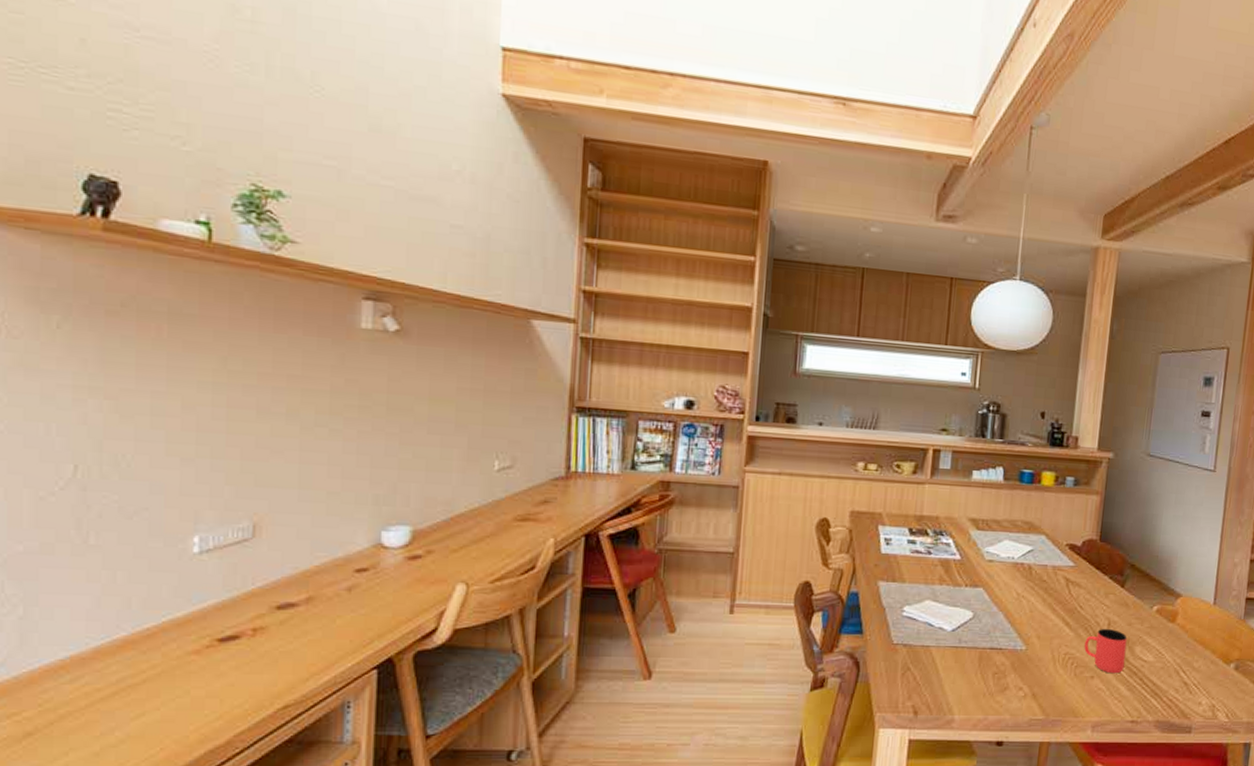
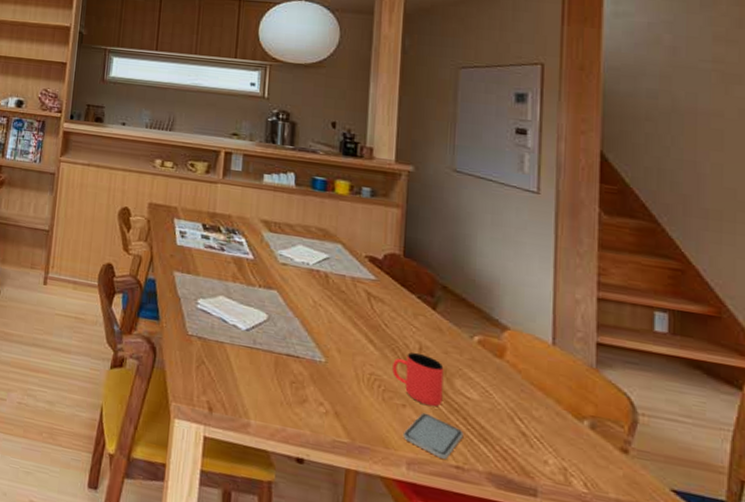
smartphone: none [1089,680,1140,717] -> present [402,412,464,459]

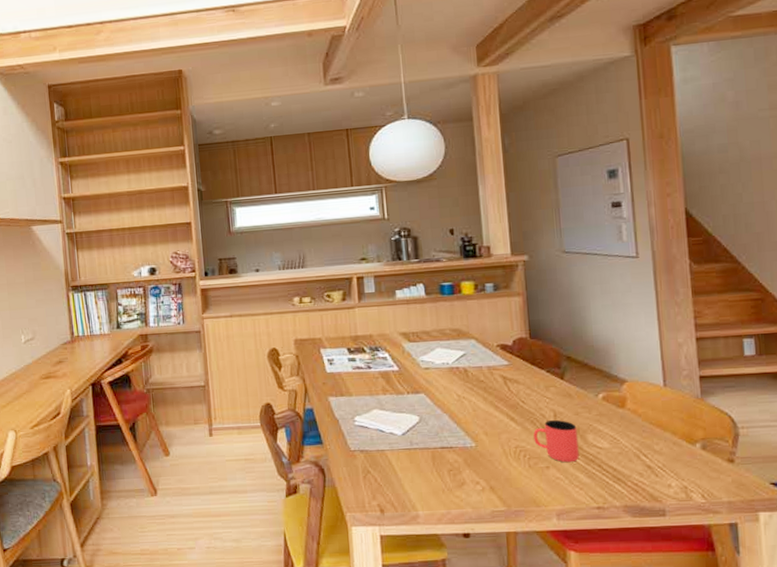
smartphone: present [402,412,464,459] -> none [550,469,601,504]

